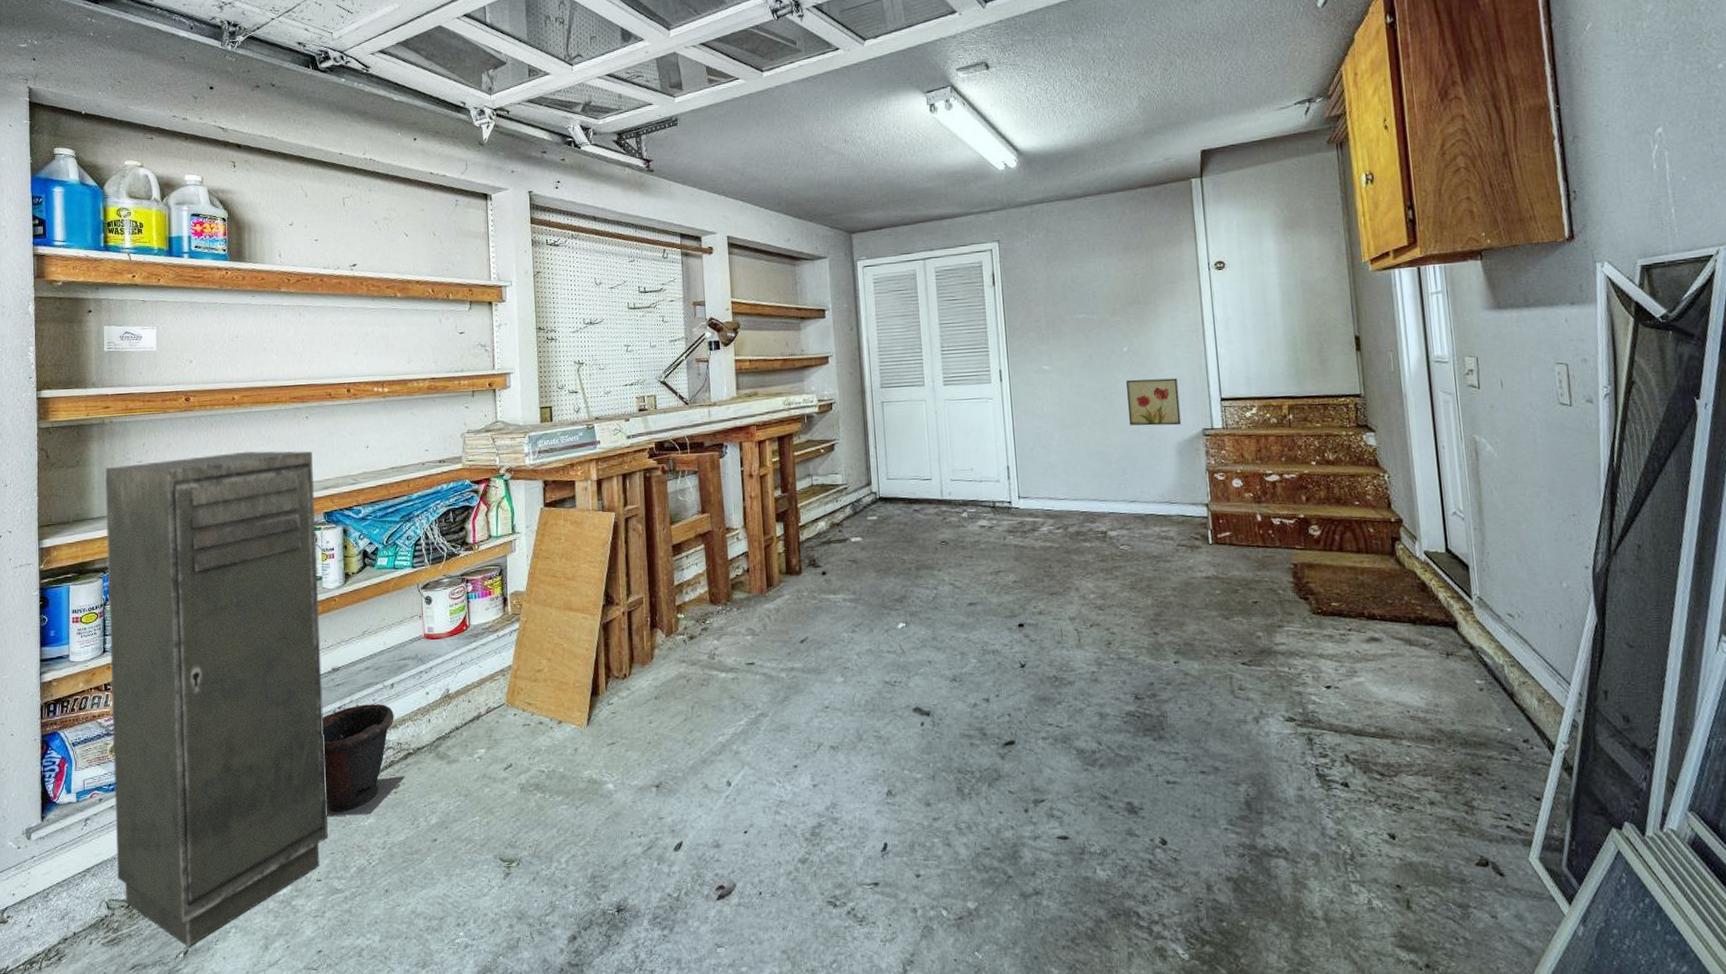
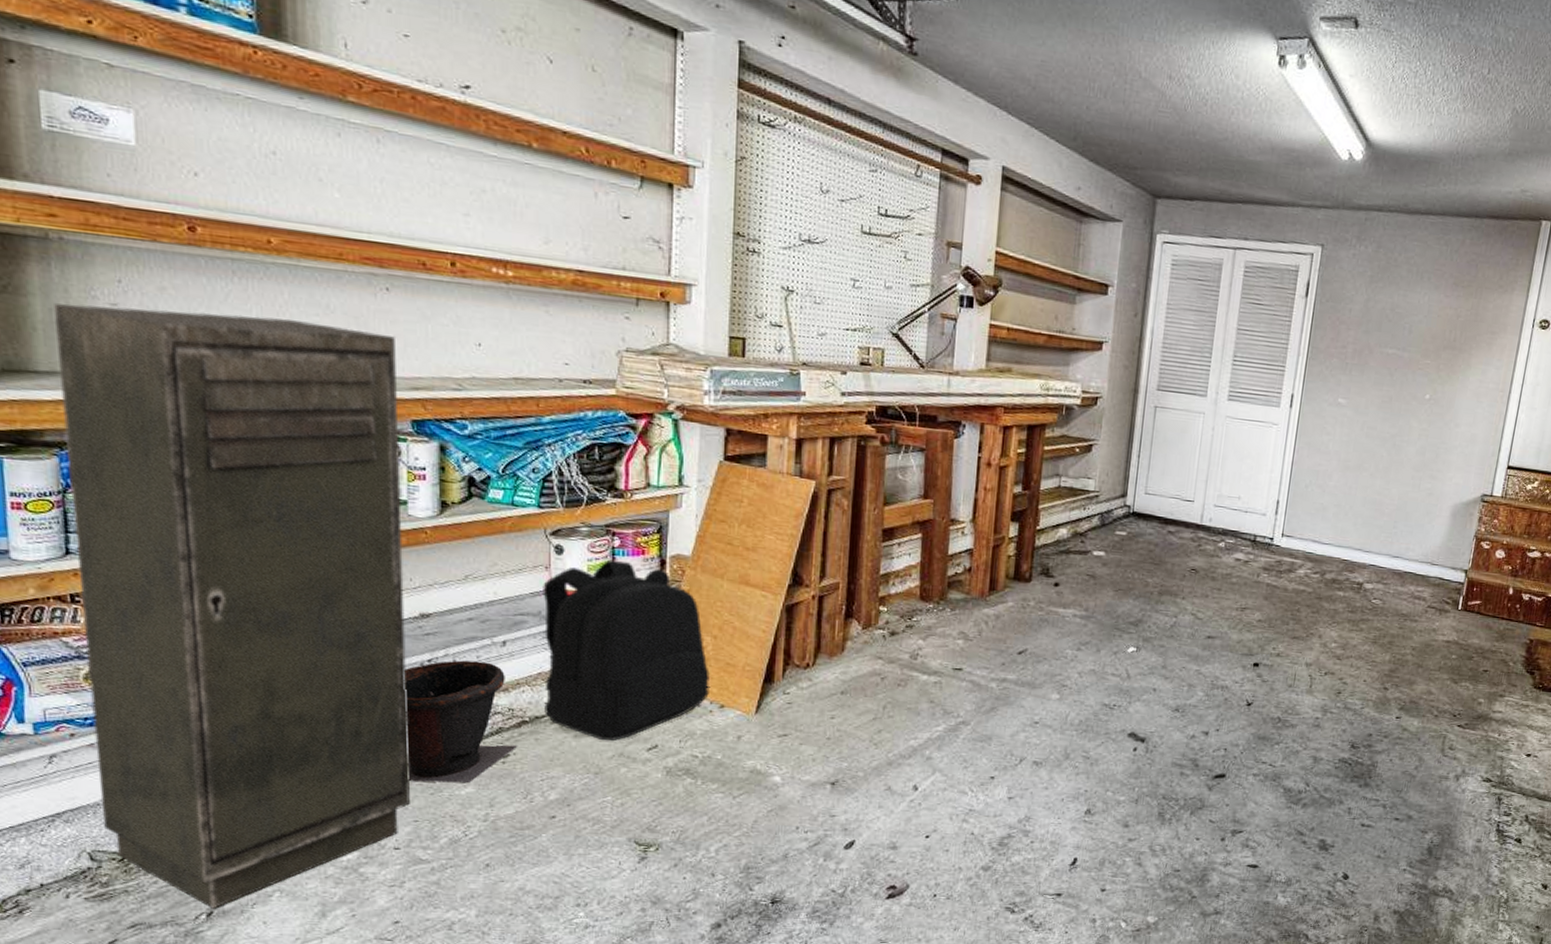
backpack: none [418,603,549,765] -> present [543,559,710,741]
wall art: present [1126,378,1182,426] -> none [1412,430,1471,487]

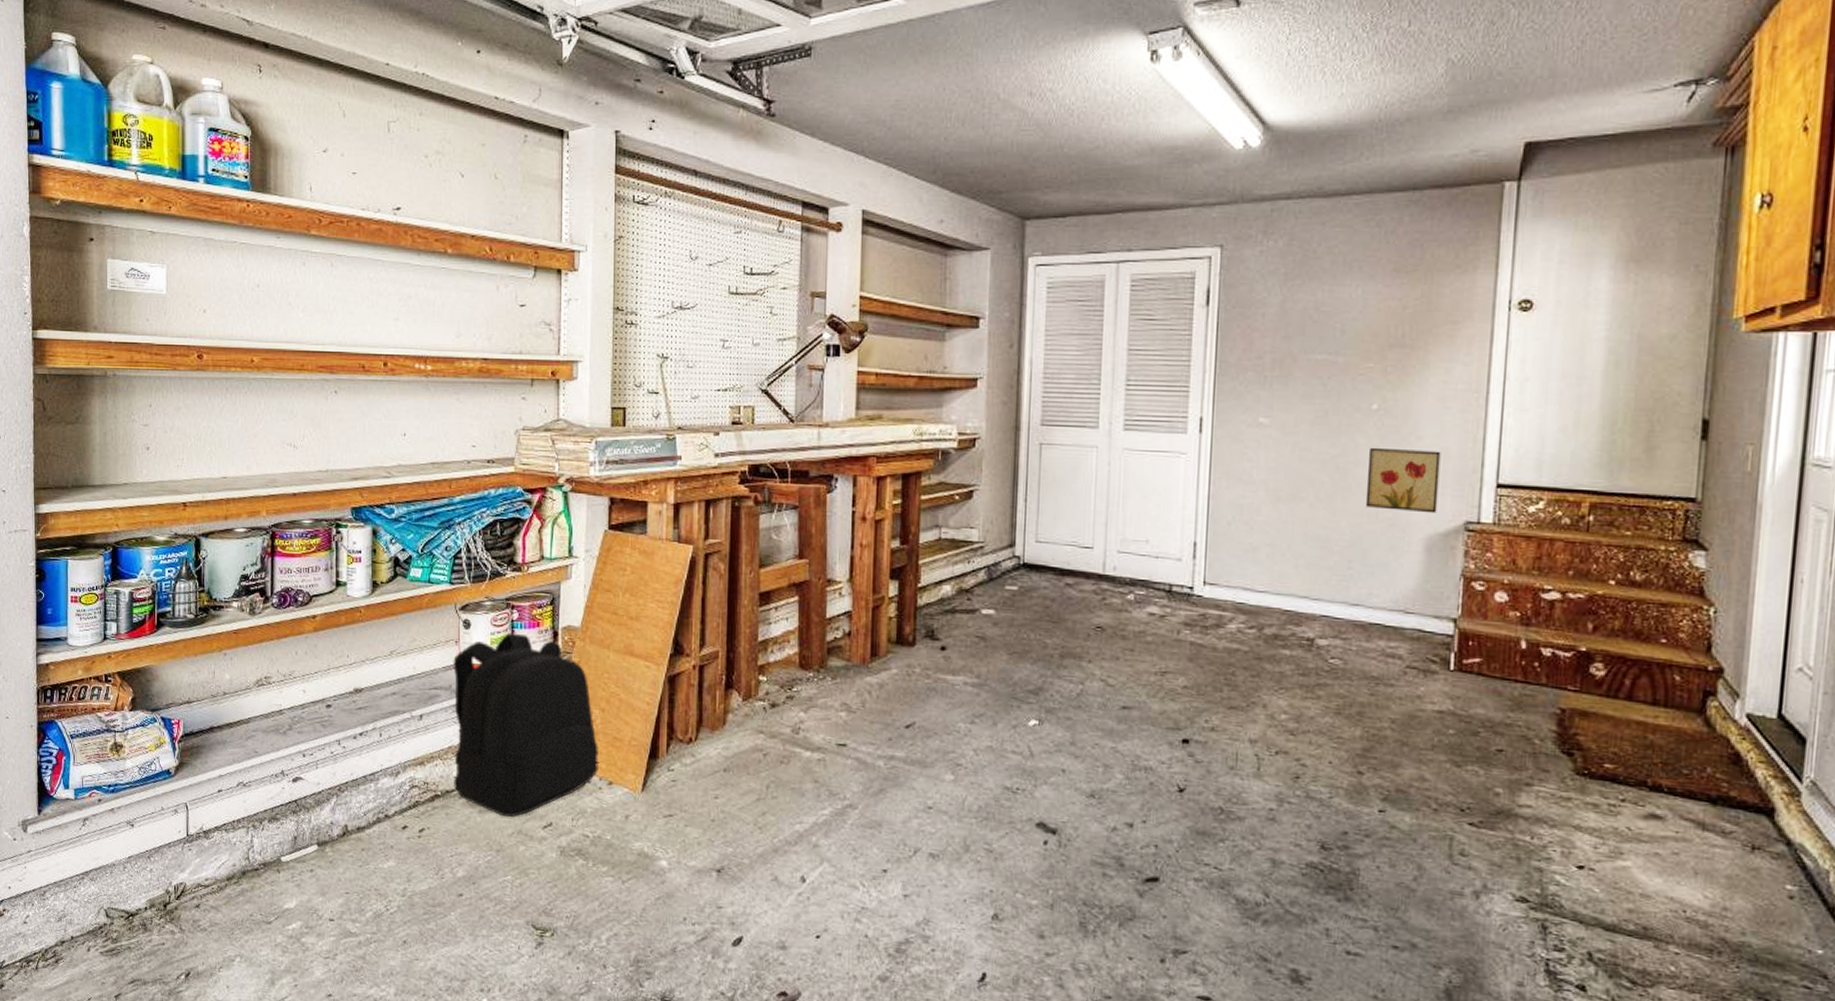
storage cabinet: present [54,302,410,909] -> none [107,425,343,970]
bucket: present [404,660,517,783] -> none [341,733,430,856]
wall art: none [1412,430,1471,487] -> present [1365,447,1441,514]

